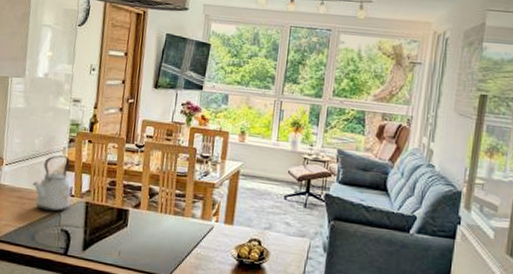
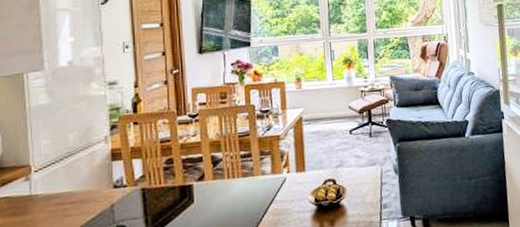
kettle: present [32,155,71,212] -> none [73,145,122,211]

